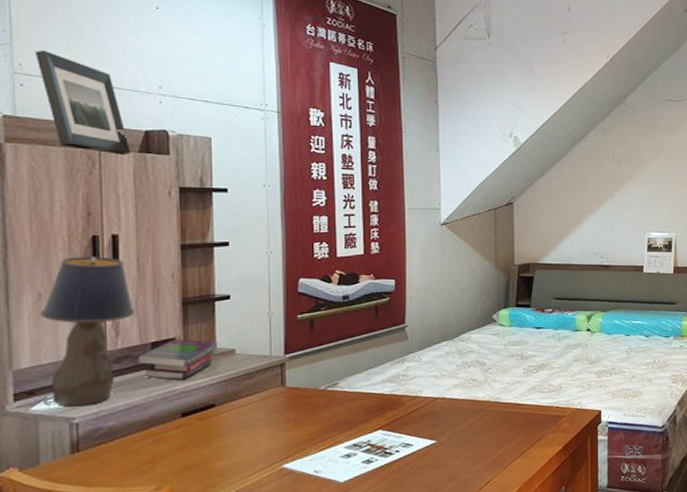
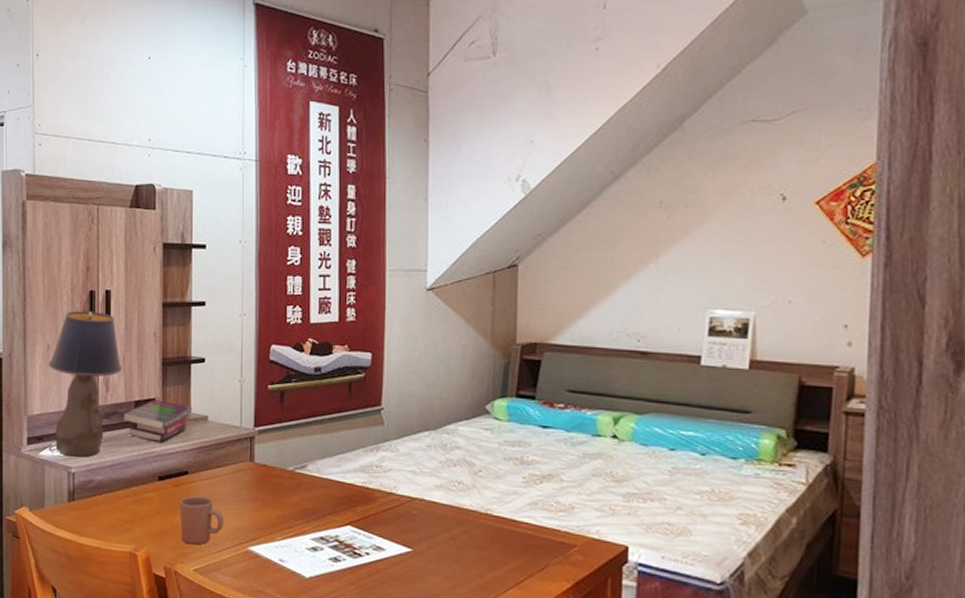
picture frame: present [35,49,132,156] -> none [51,109,124,211]
mug: none [206,425,255,474] -> present [179,496,223,545]

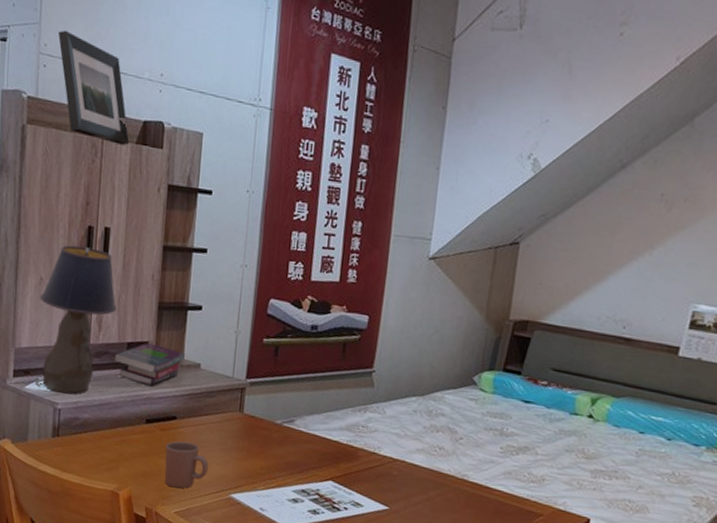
picture frame: none [51,109,124,211] -> present [58,30,130,146]

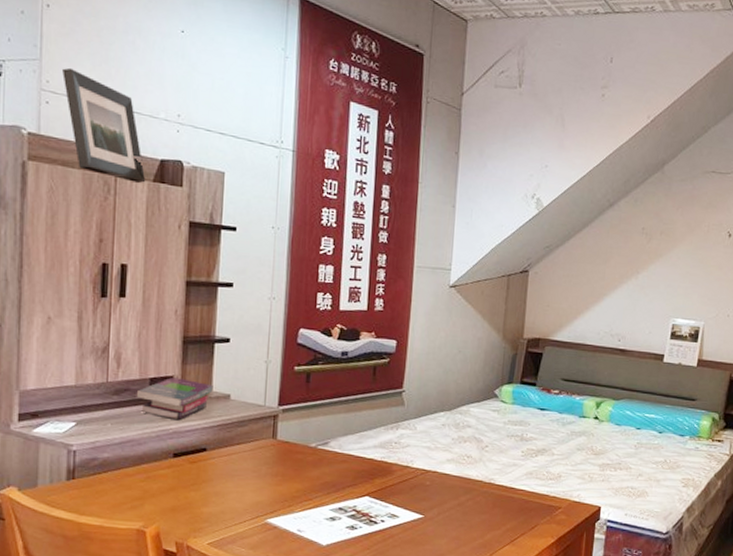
table lamp: present [35,245,117,394] -> none [44,283,137,435]
mug: present [164,441,208,489] -> none [195,472,242,519]

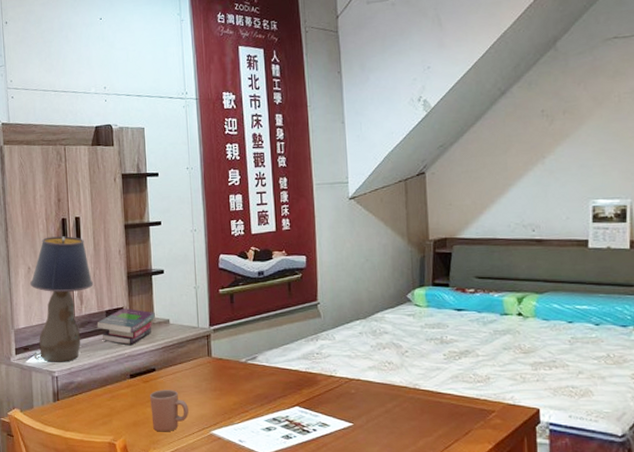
table lamp: none [44,283,137,435] -> present [29,236,93,362]
picture frame: present [62,67,146,184] -> none [20,66,87,150]
mug: none [195,472,242,519] -> present [149,390,189,432]

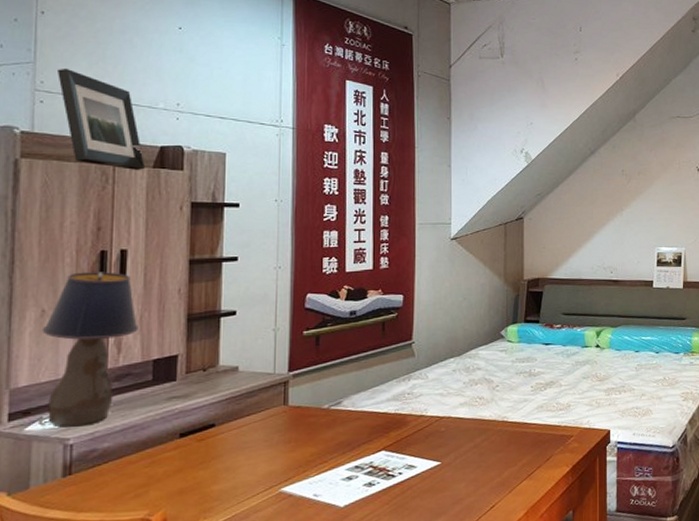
picture frame: none [20,66,87,150] -> present [58,68,146,171]
books: present [97,308,155,346] -> none [138,356,220,400]
mug: present [149,390,189,432] -> none [203,446,254,498]

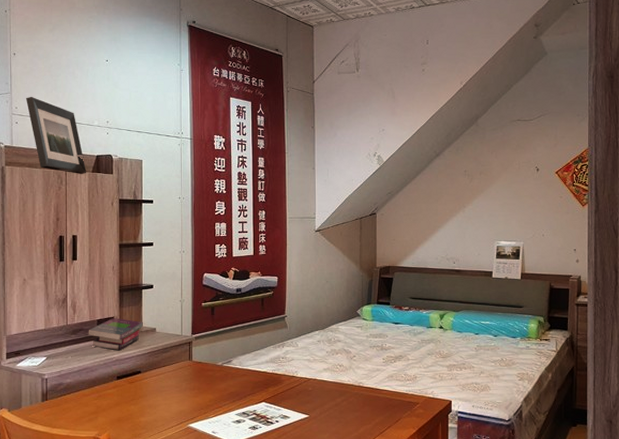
table lamp: present [37,272,139,427] -> none [24,252,87,366]
books: none [138,356,220,400] -> present [88,318,143,351]

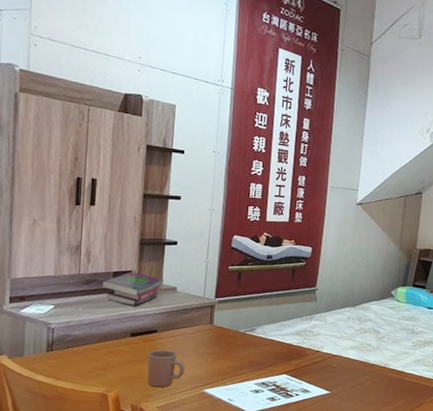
picture frame: present [26,96,87,175] -> none [48,16,113,113]
mug: none [134,389,169,427] -> present [147,349,185,388]

